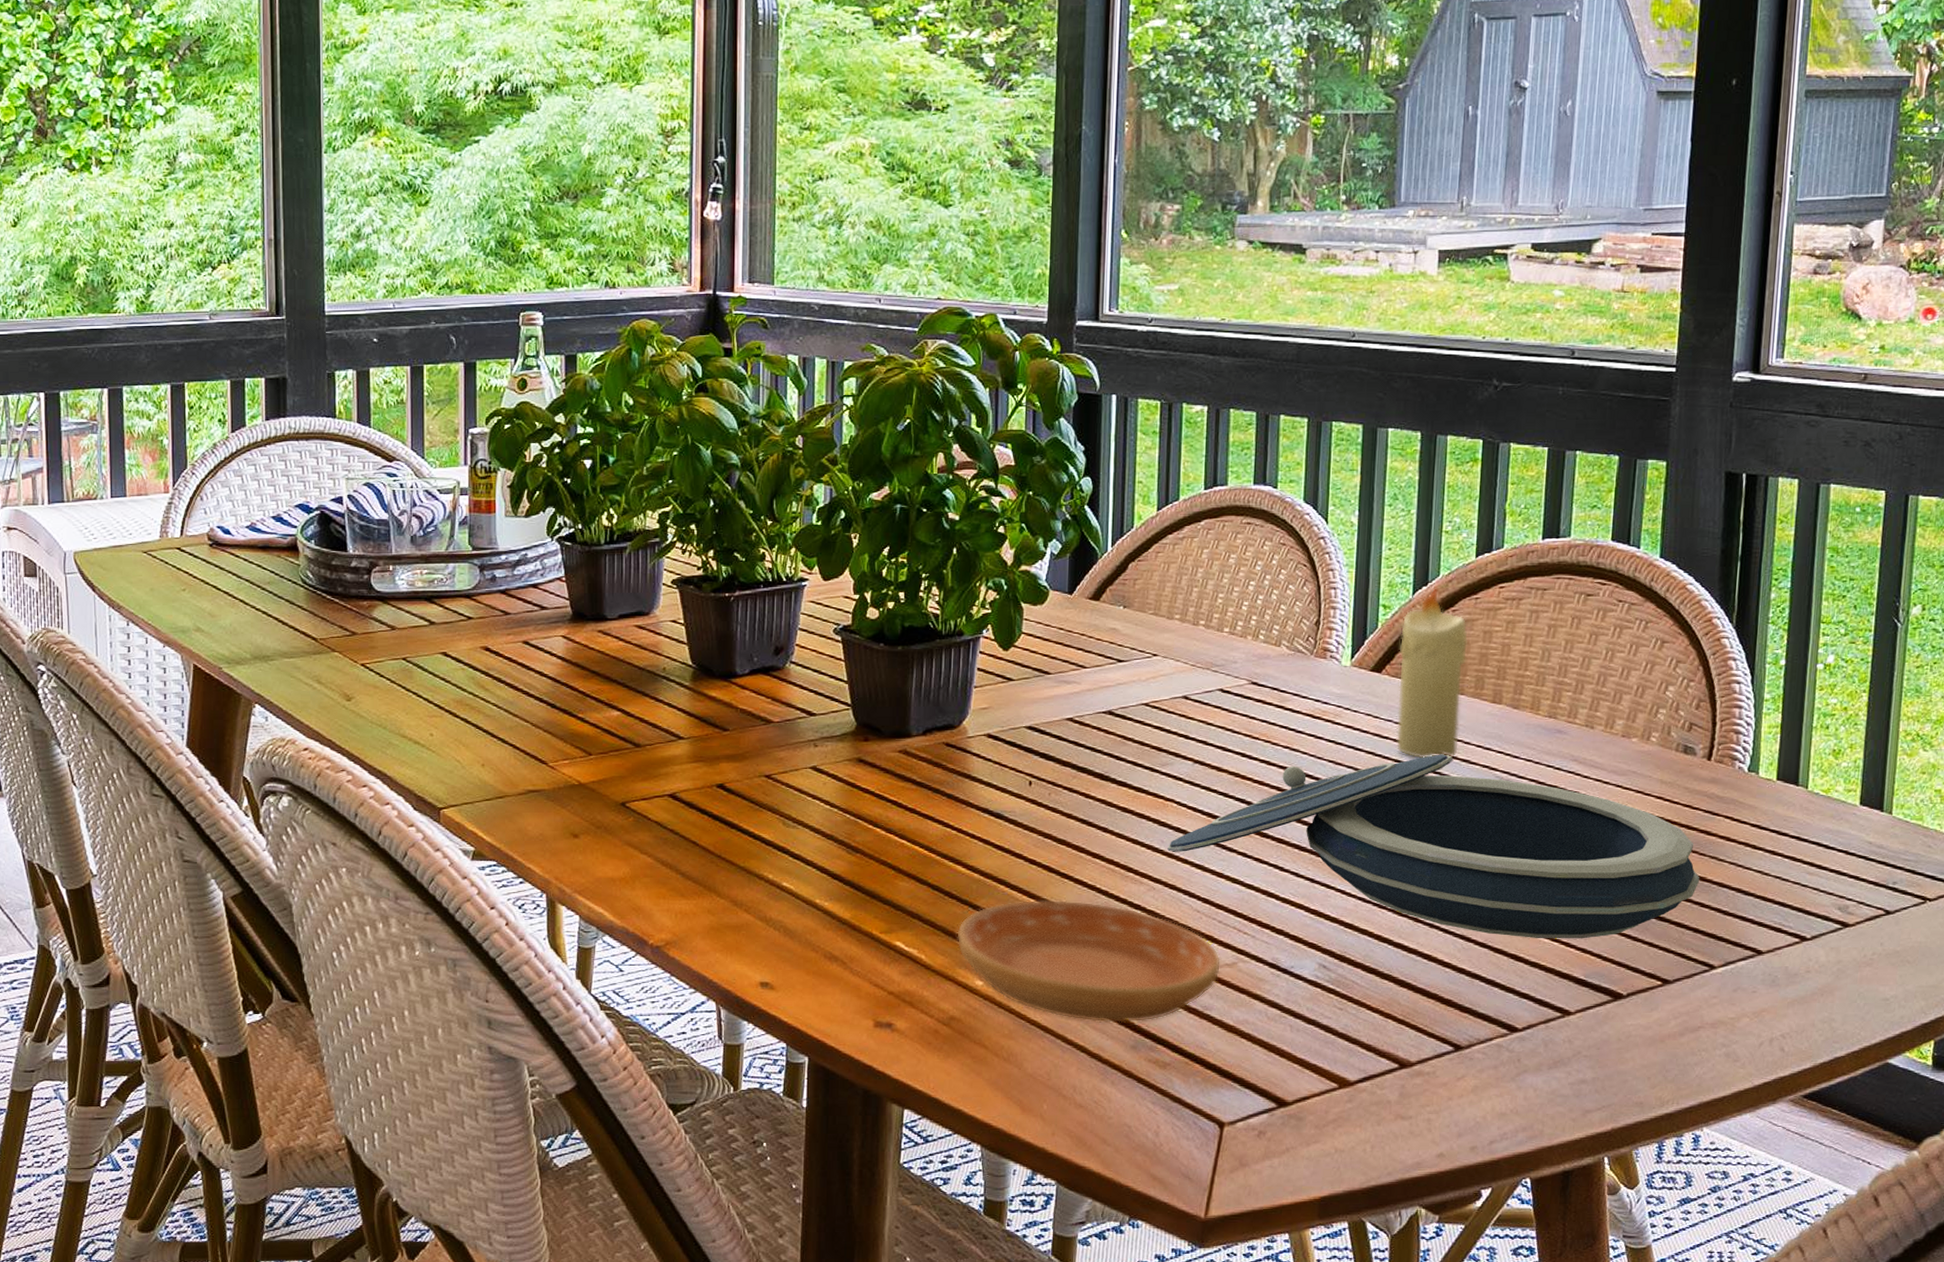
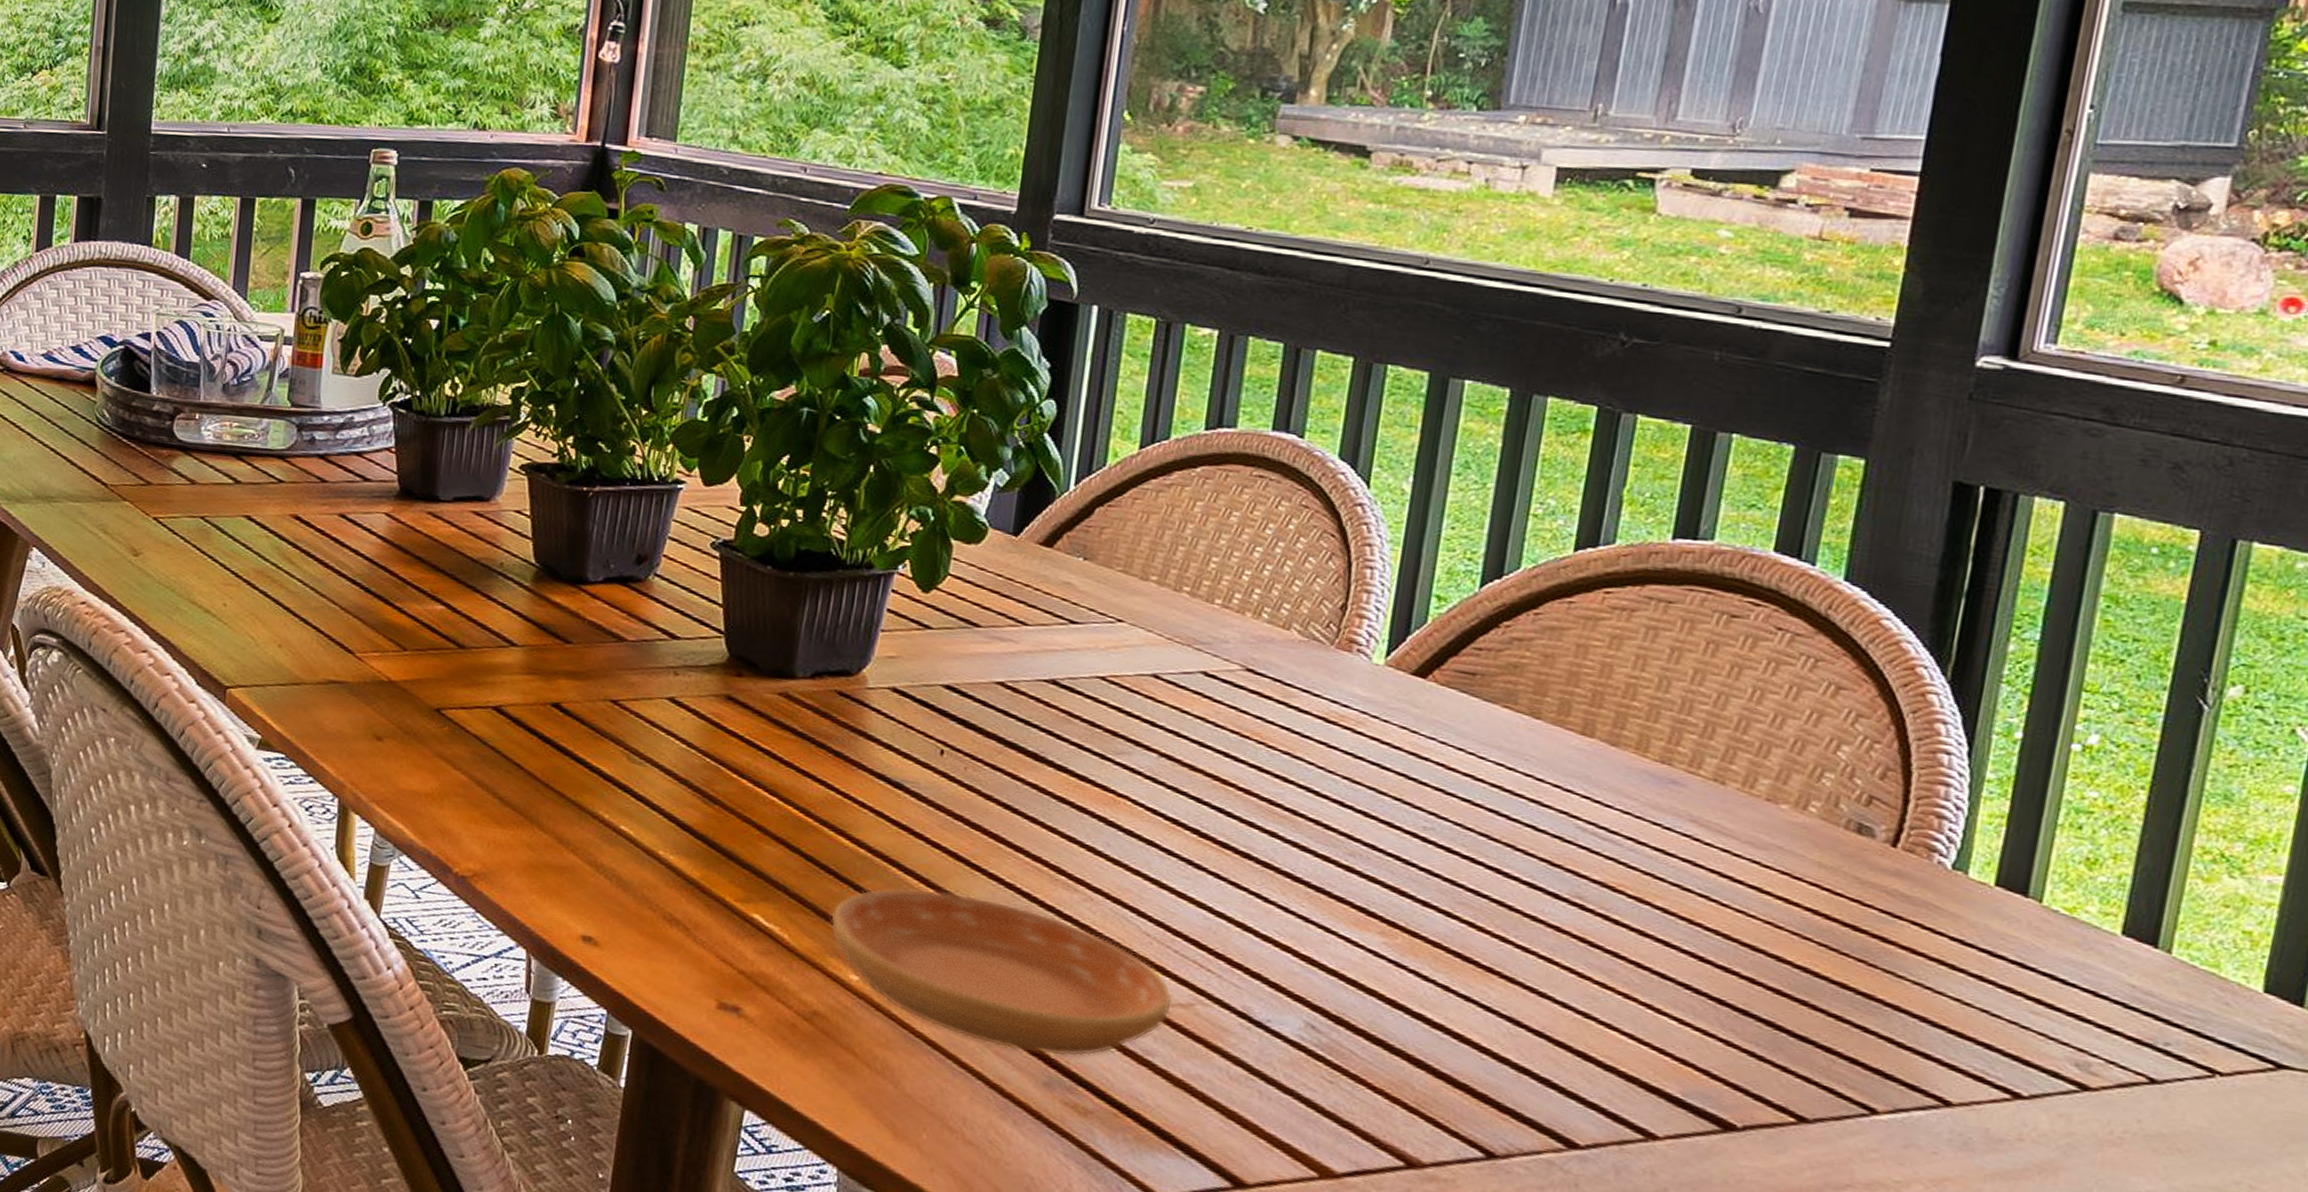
bowl: present [1167,754,1699,939] -> none [1114,777,1865,1049]
candle: present [1396,585,1469,758] -> none [1438,580,1555,795]

